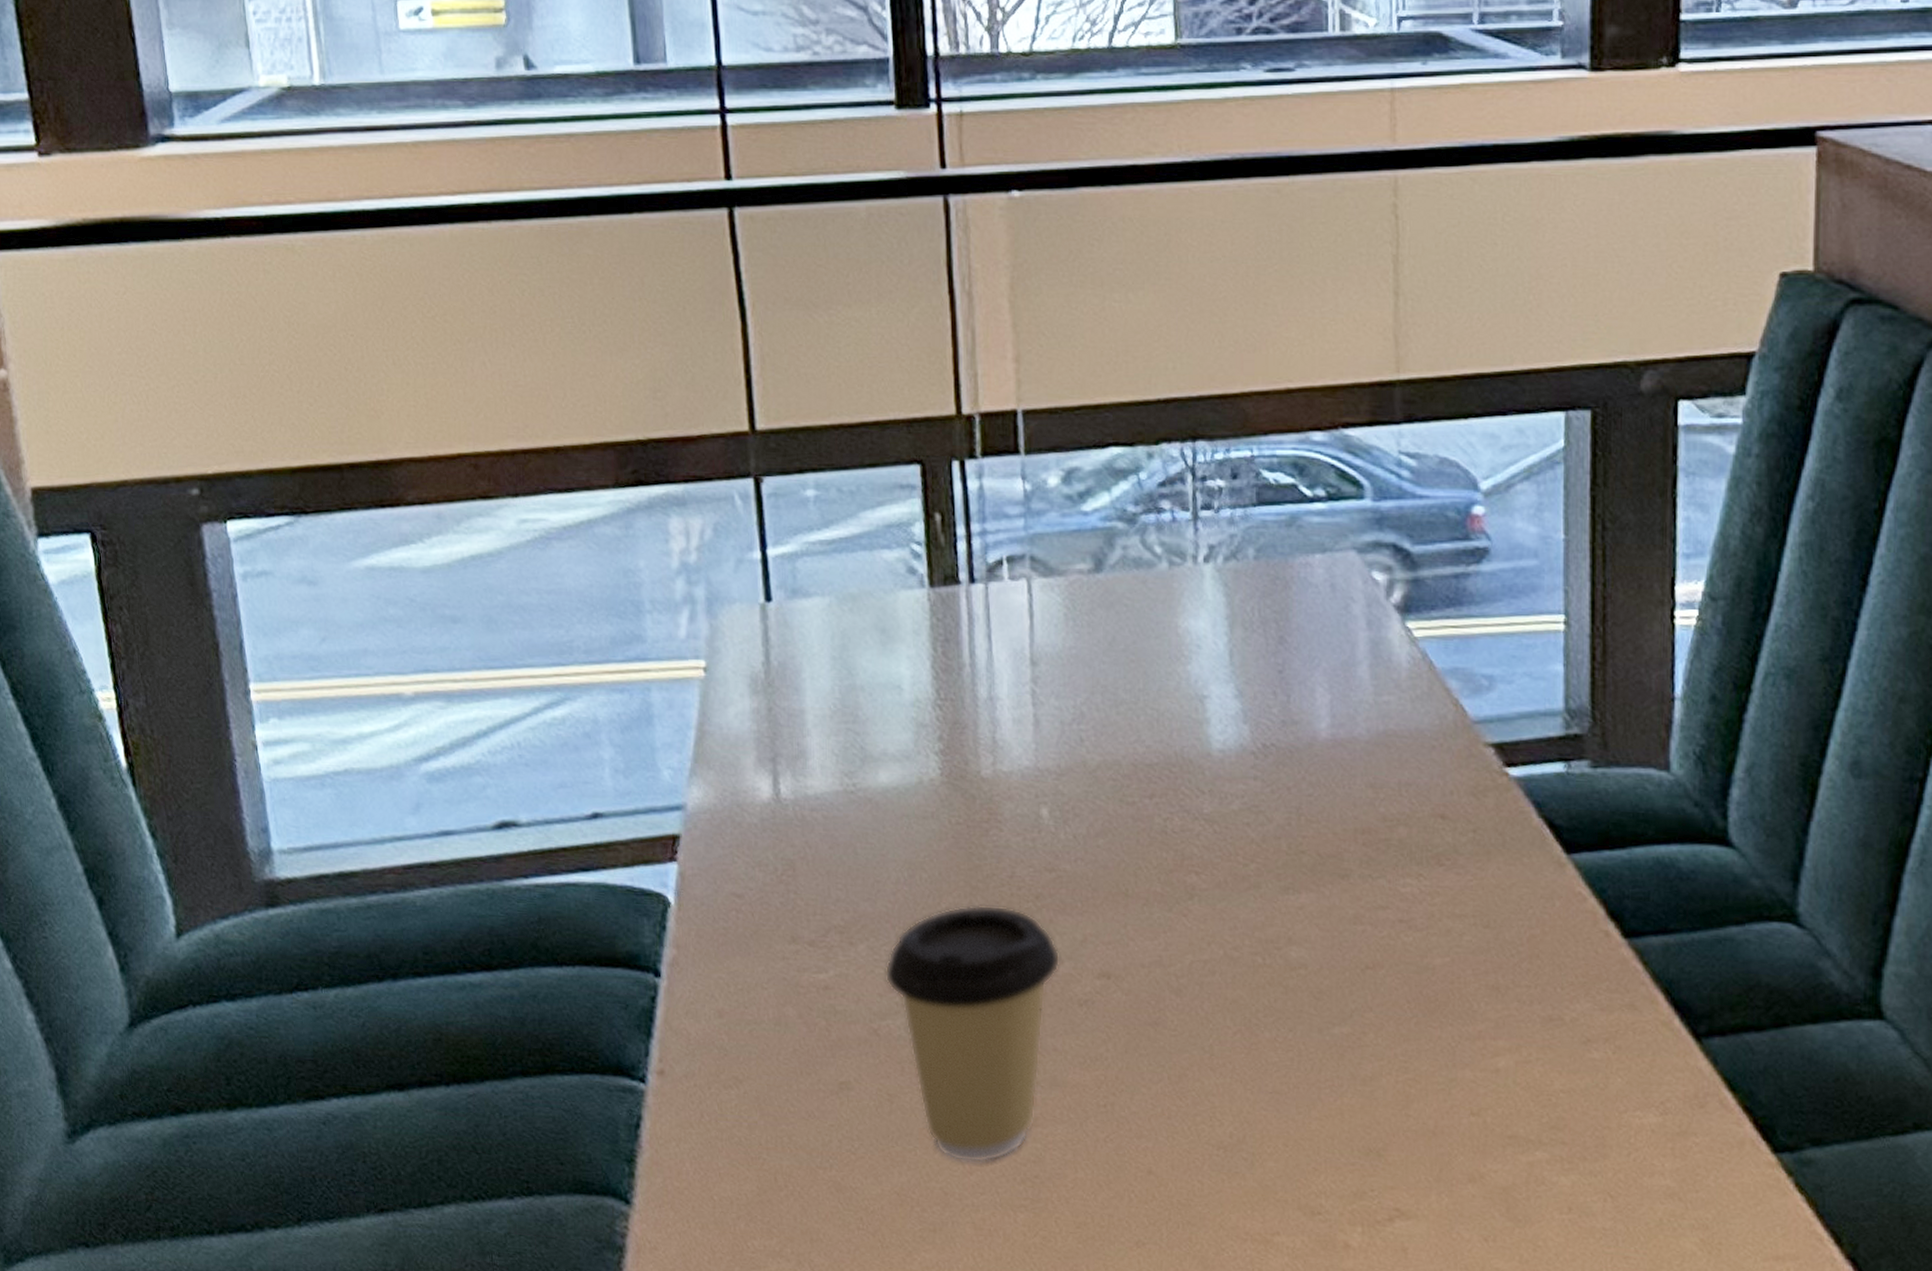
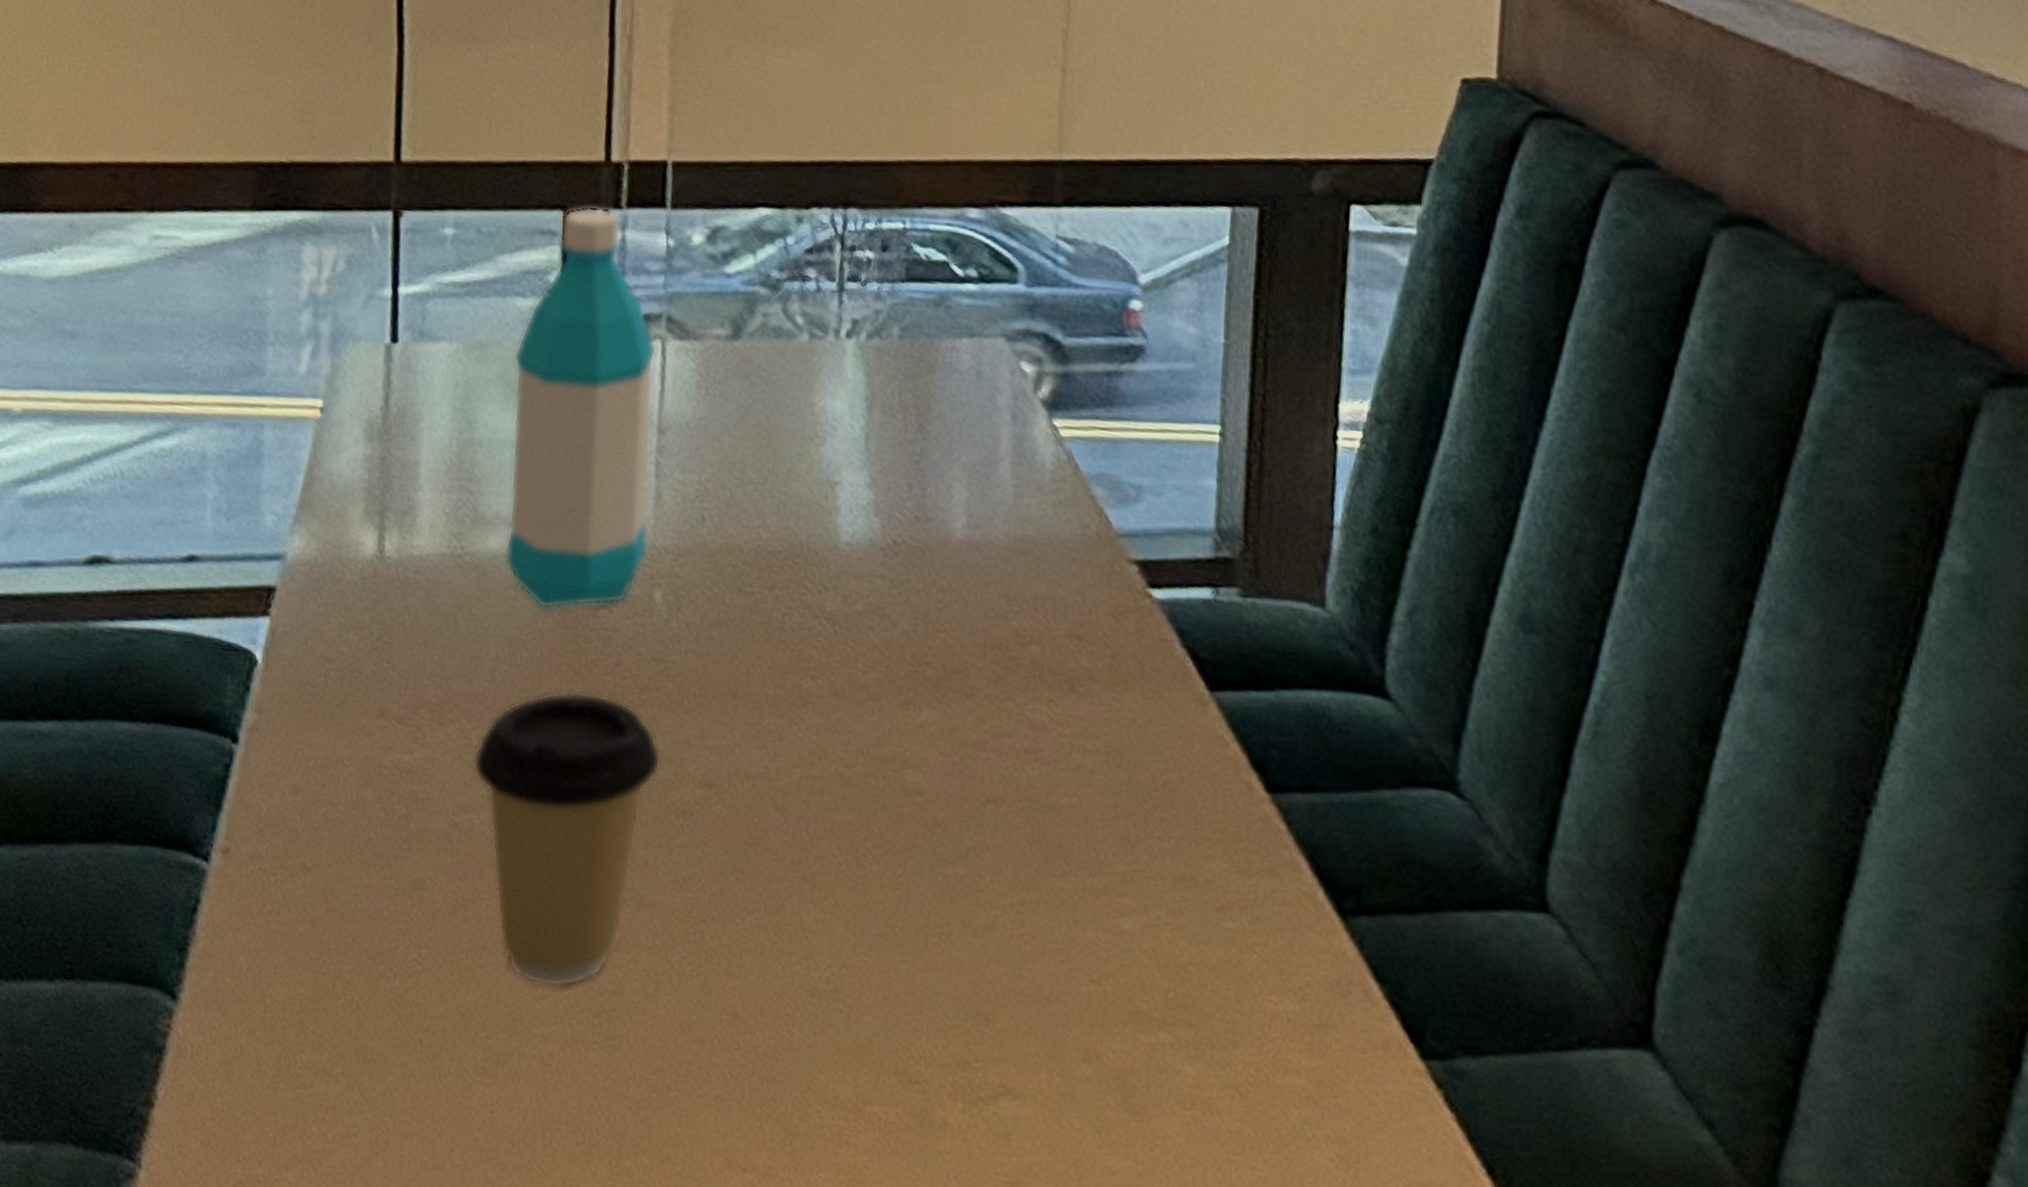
water bottle: none [885,459,1032,834] -> present [505,206,658,610]

